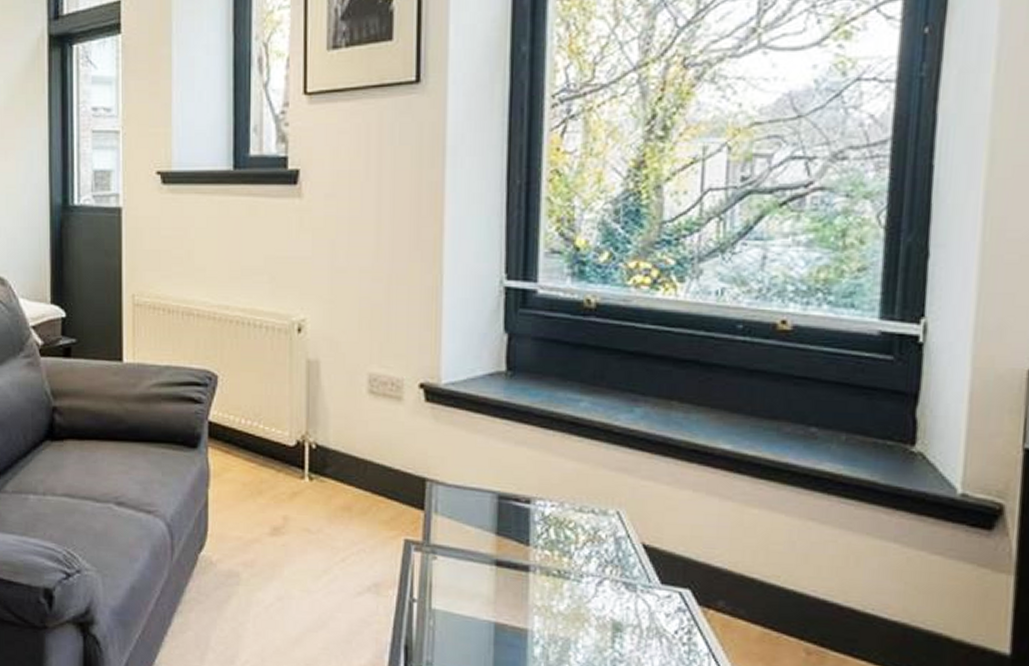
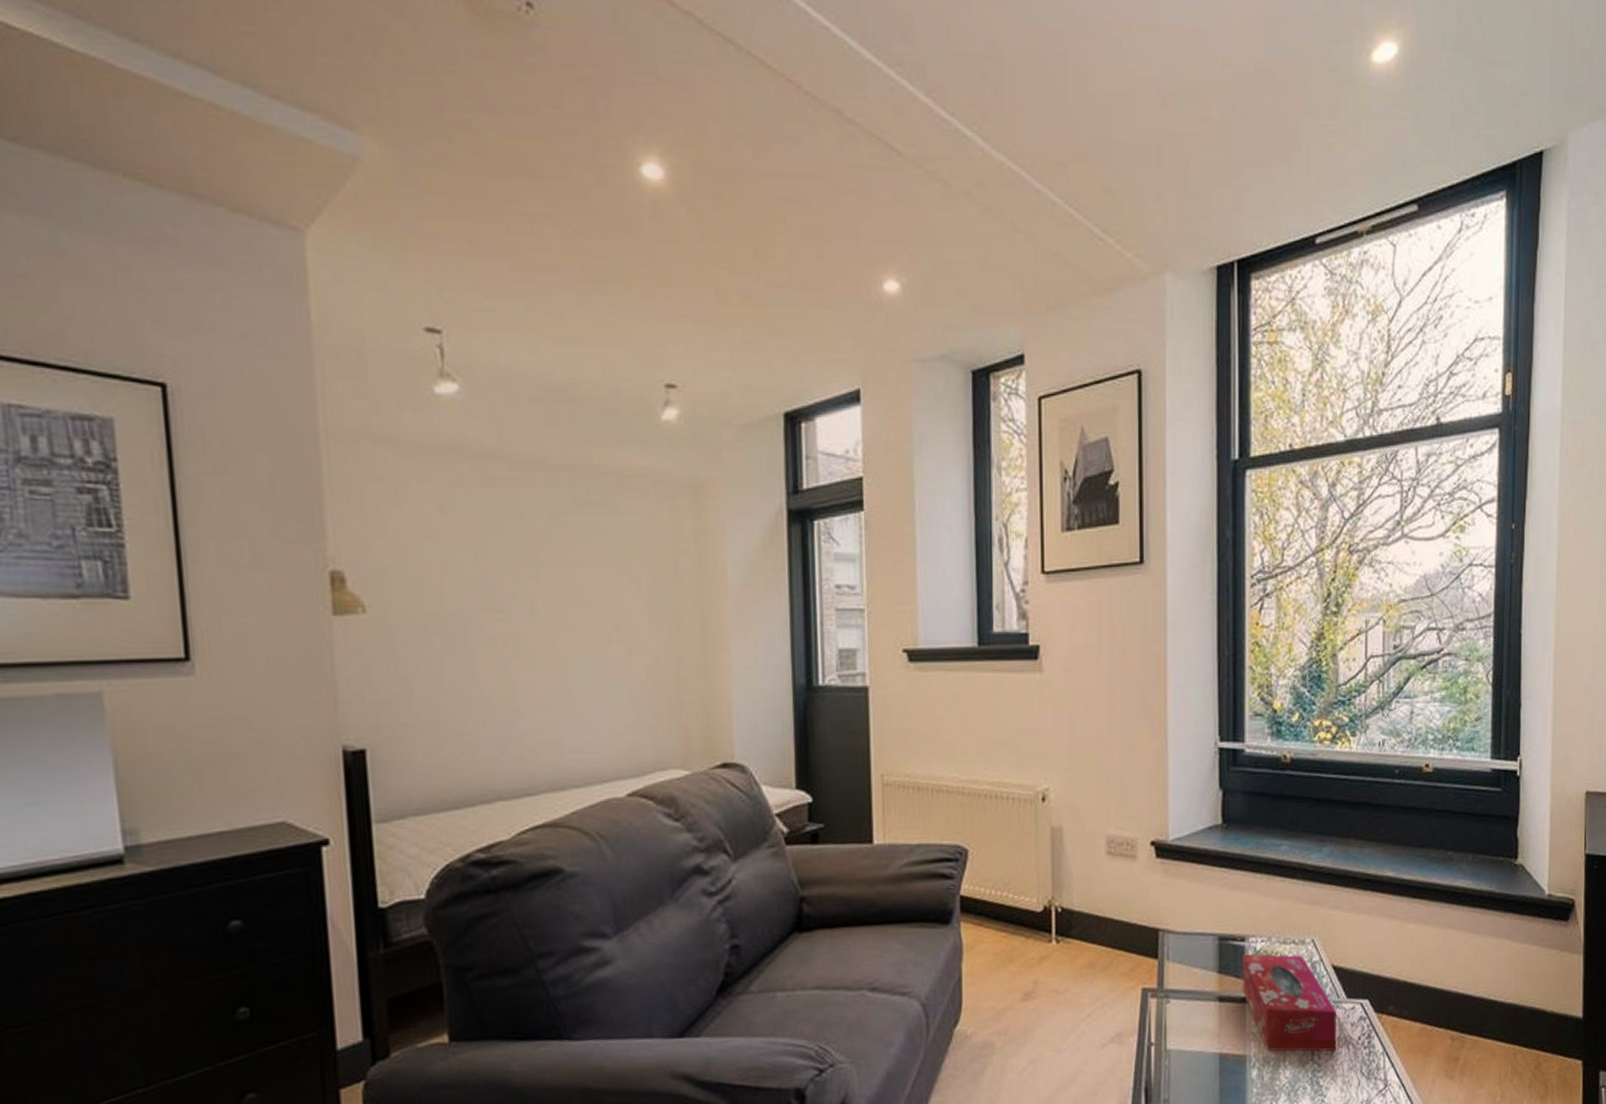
tissue box: none [526,517,647,642] -> present [1243,954,1337,1052]

